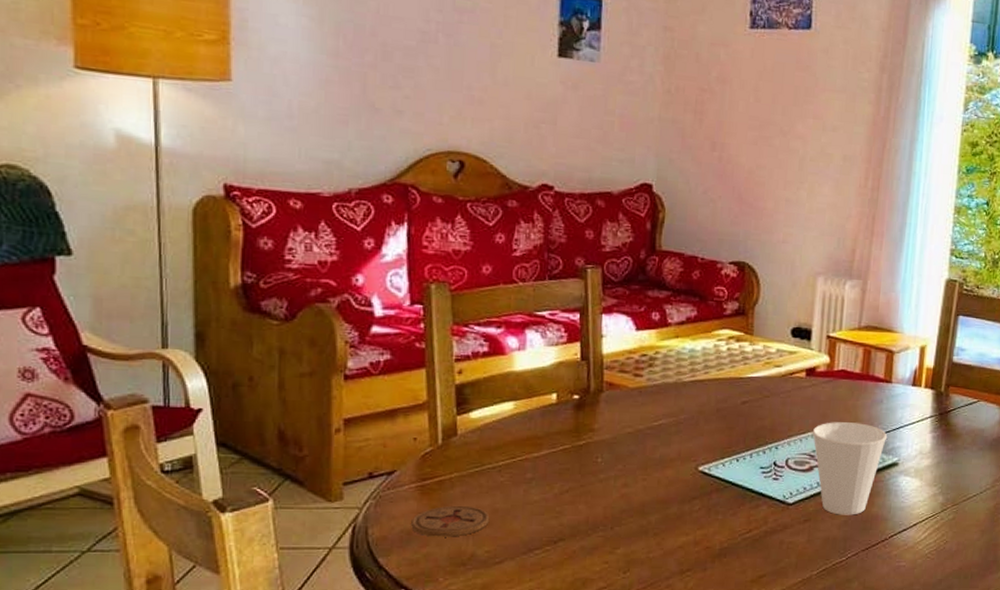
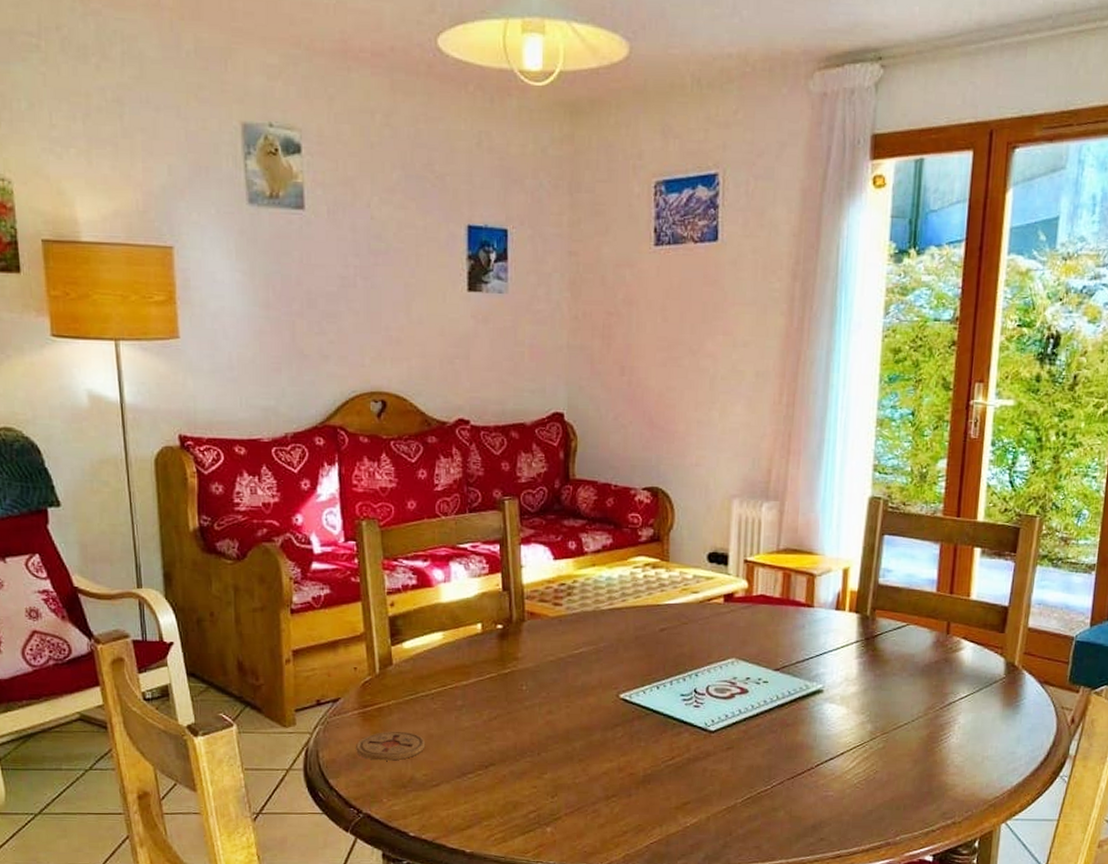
cup: present [812,422,887,515] -> none [732,648,810,743]

